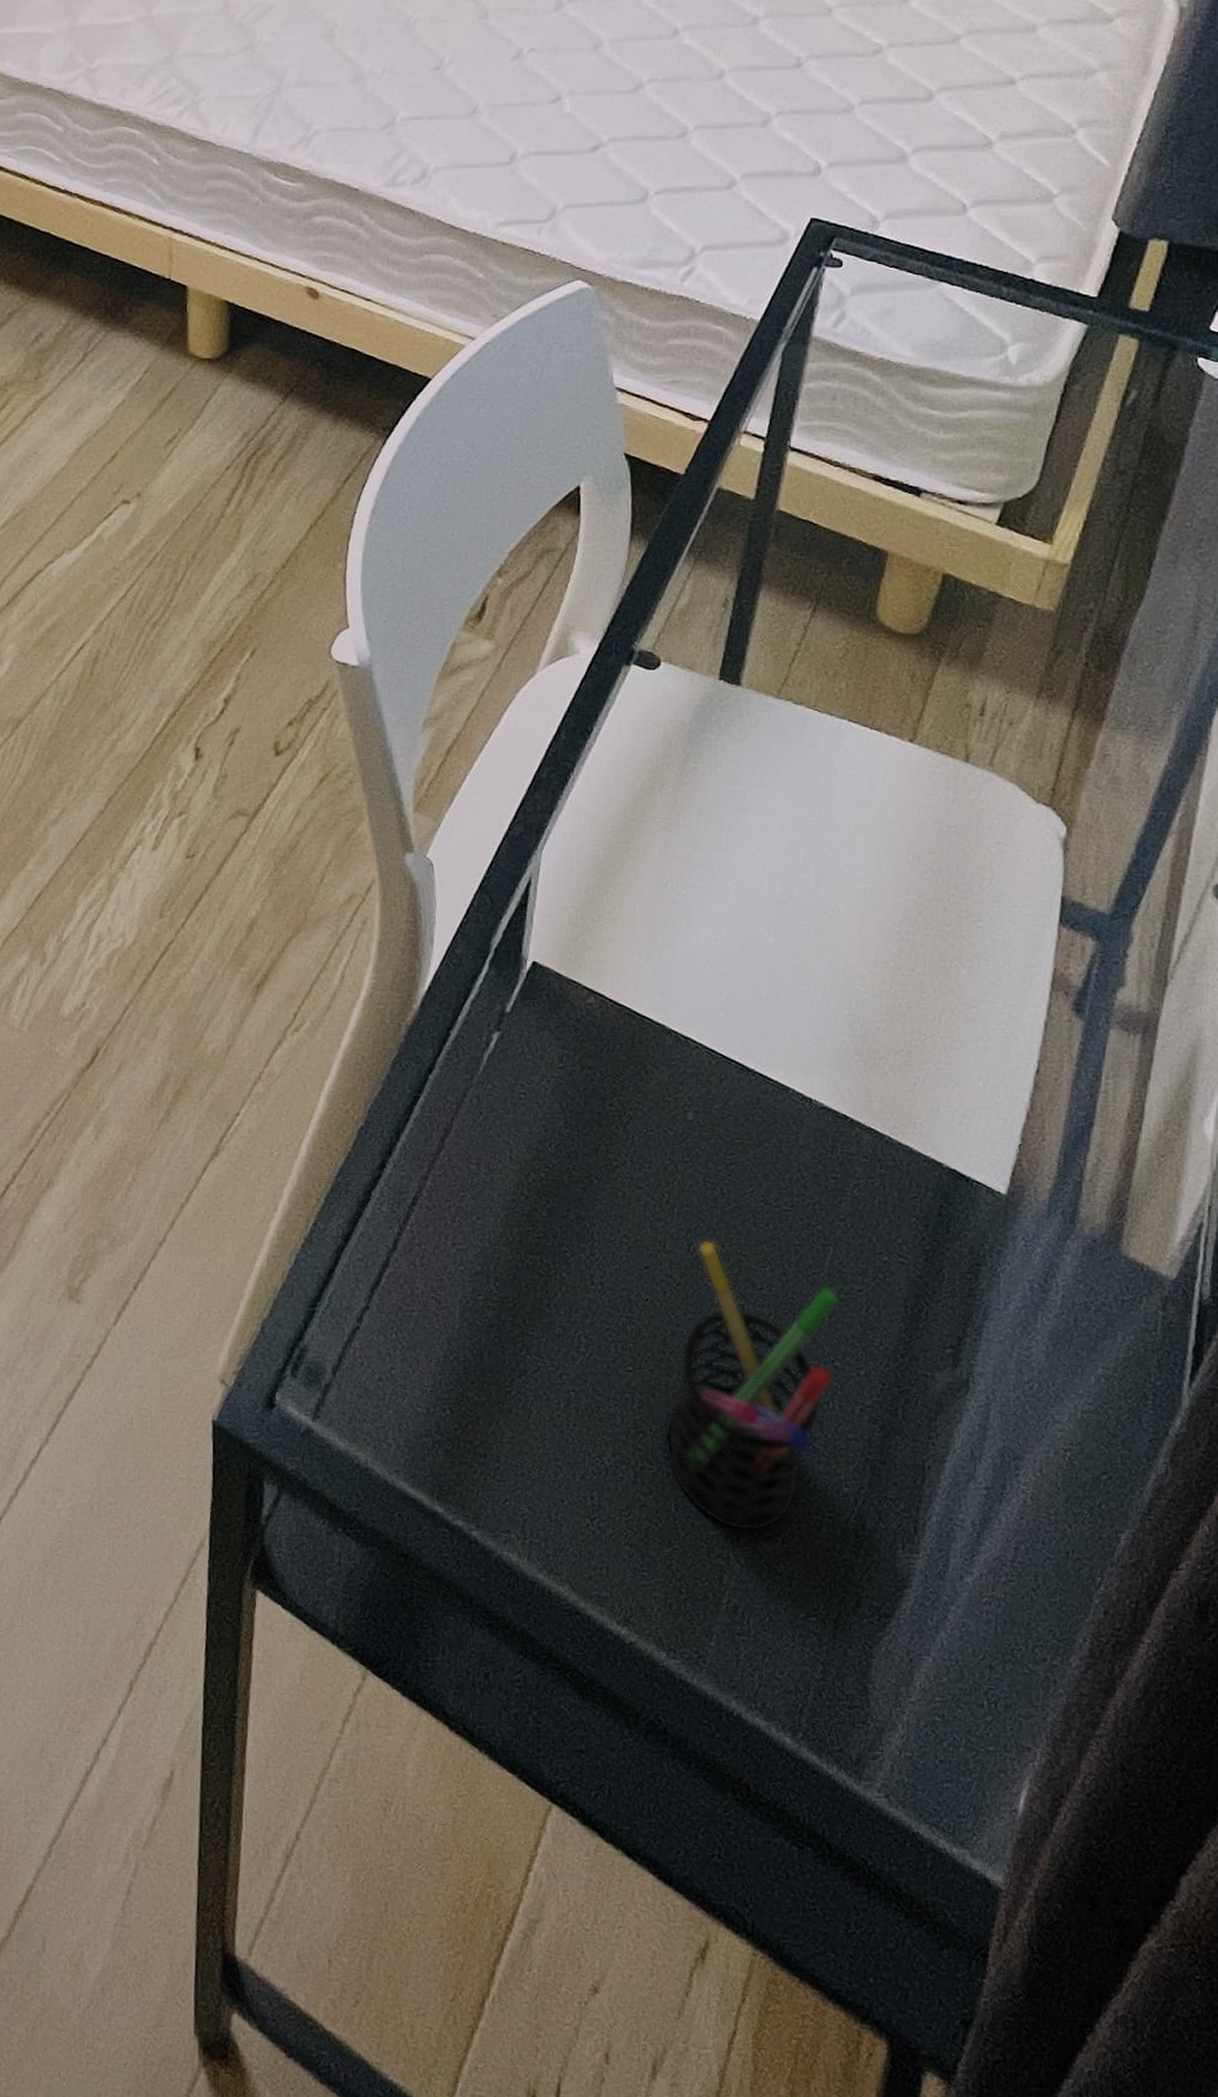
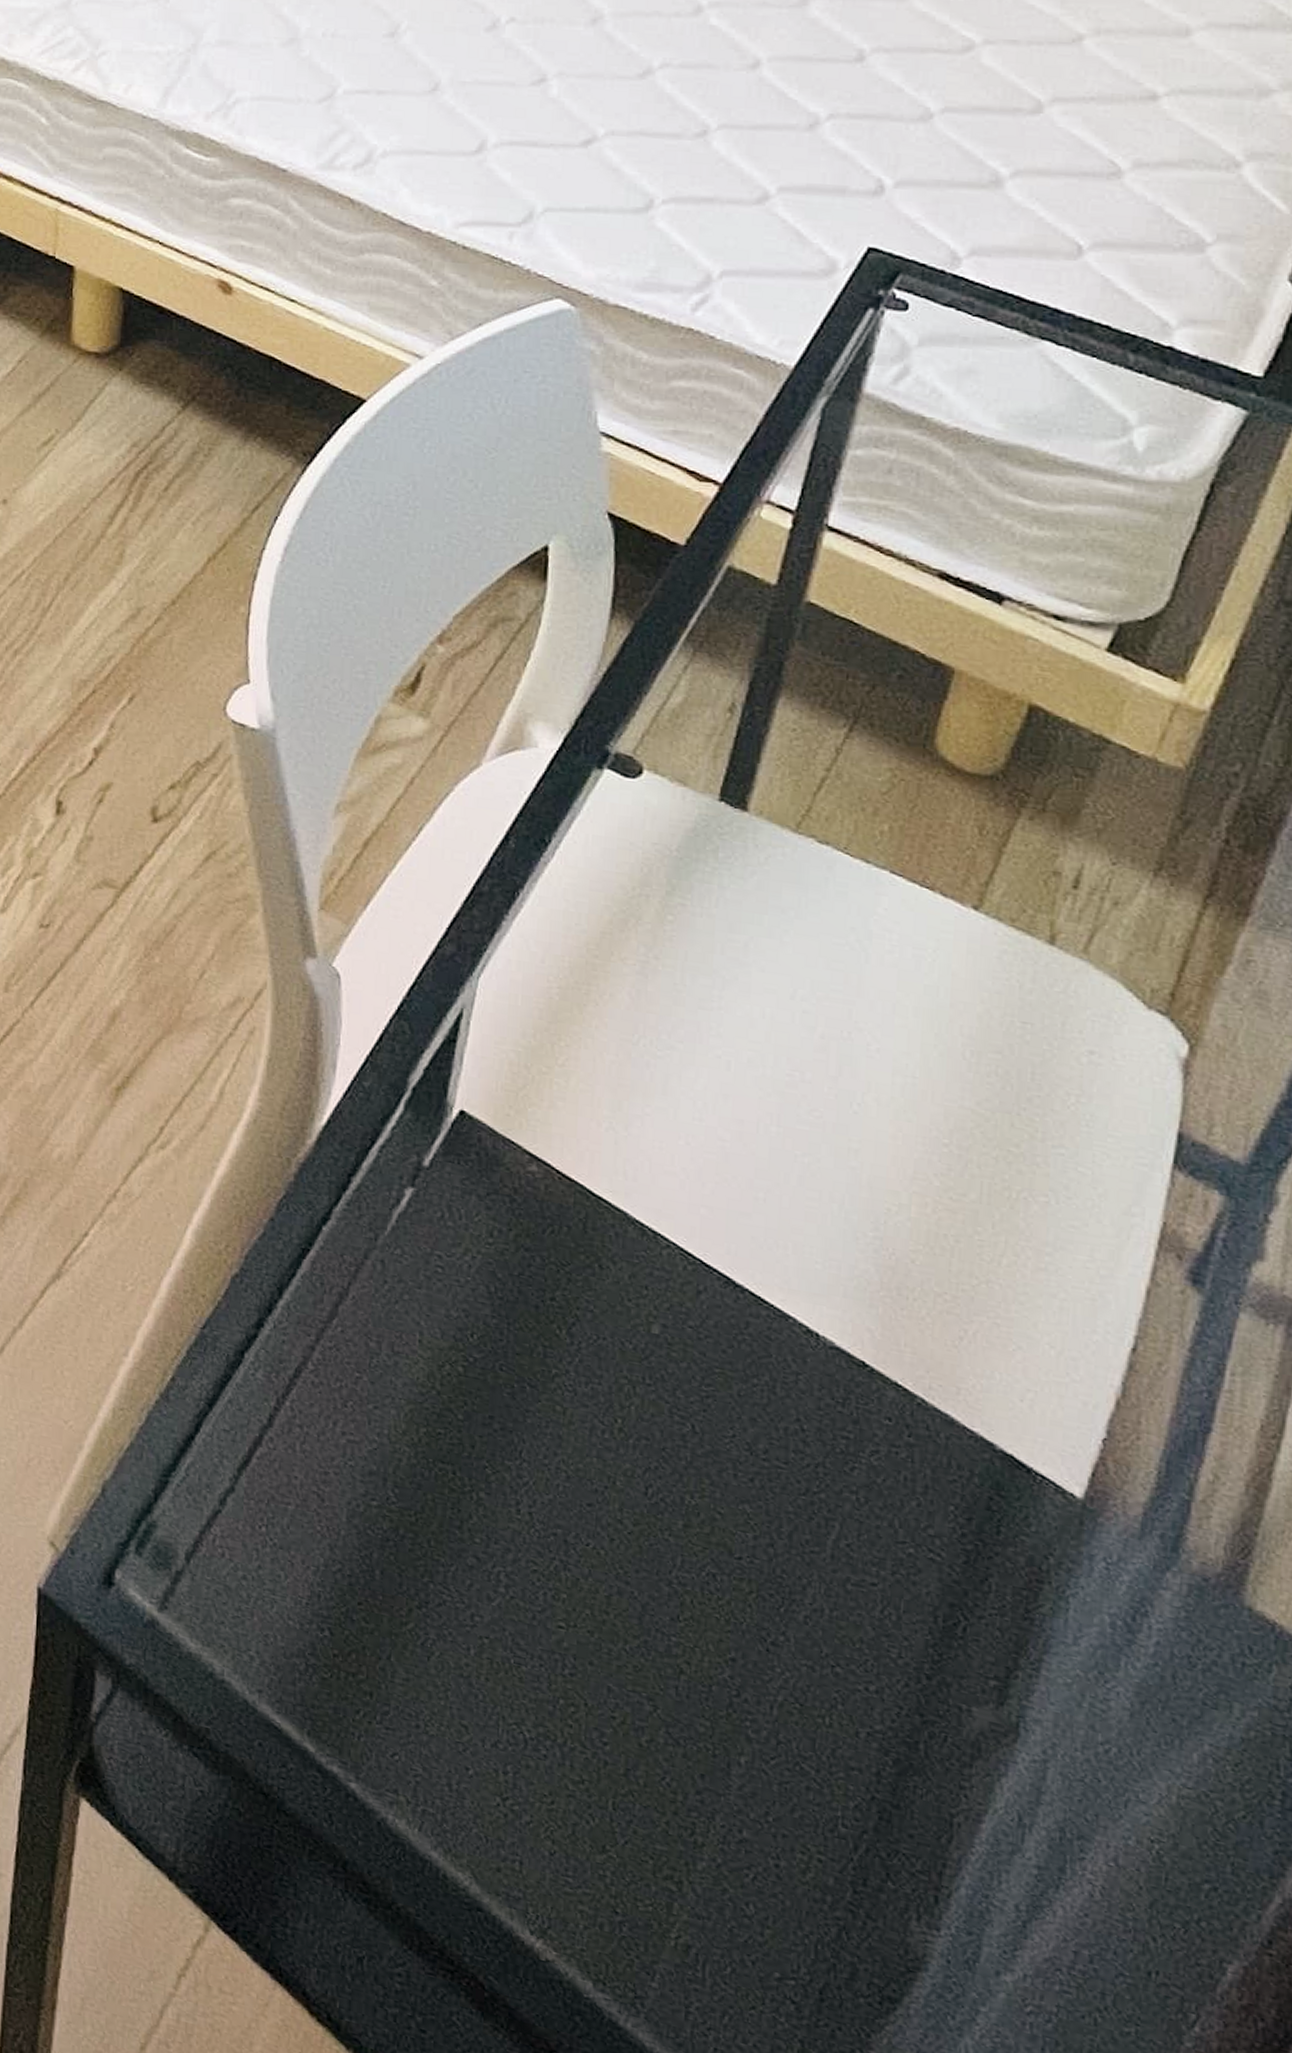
pen holder: present [664,1240,840,1531] -> none [602,1485,846,1858]

